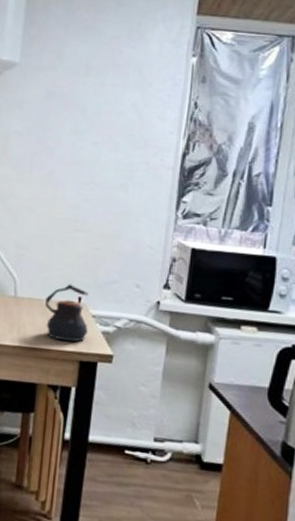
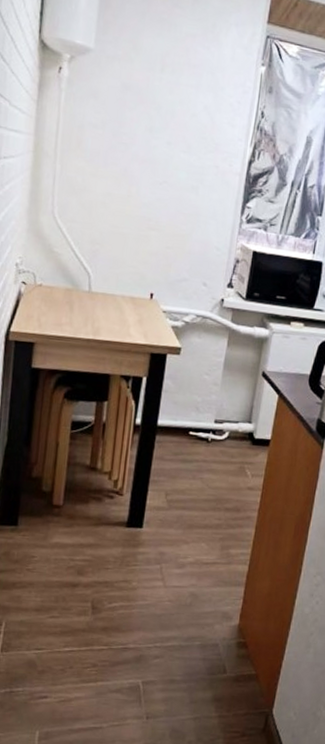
teapot: present [45,284,89,343] -> none [119,280,160,336]

